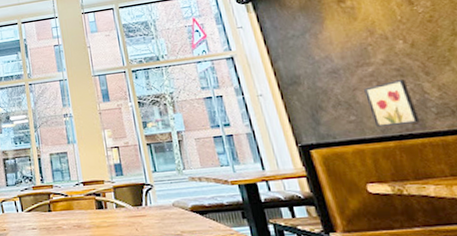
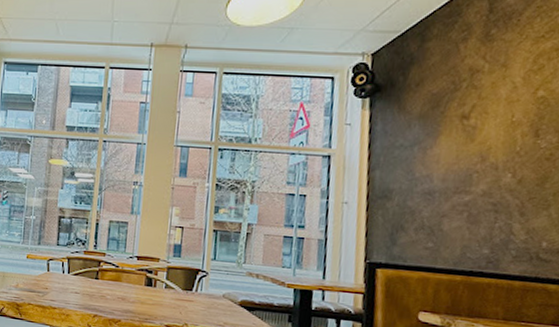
wall art: present [364,79,420,127] -> none [450,215,498,262]

